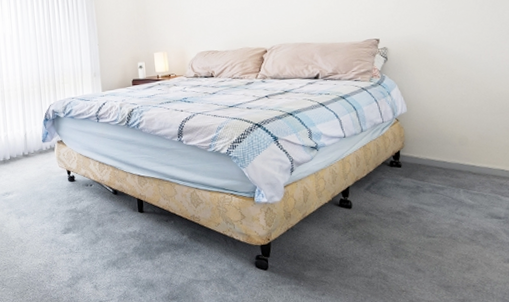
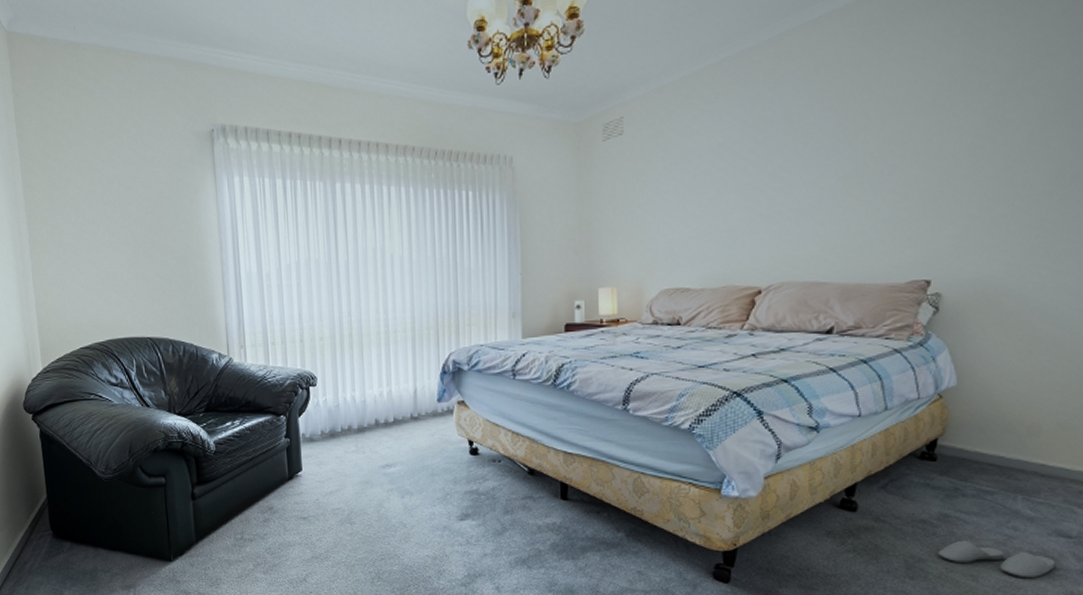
slippers: none [412,225,494,252] -> present [938,540,1056,579]

